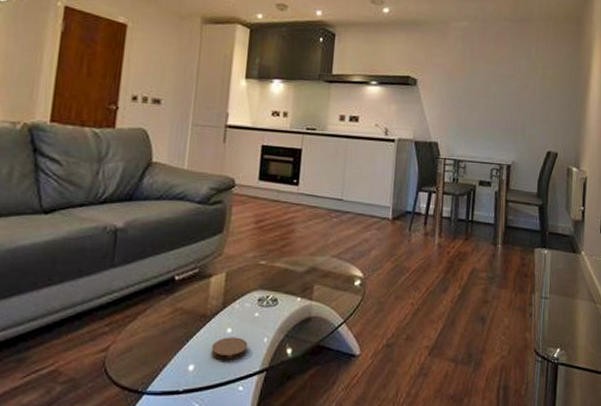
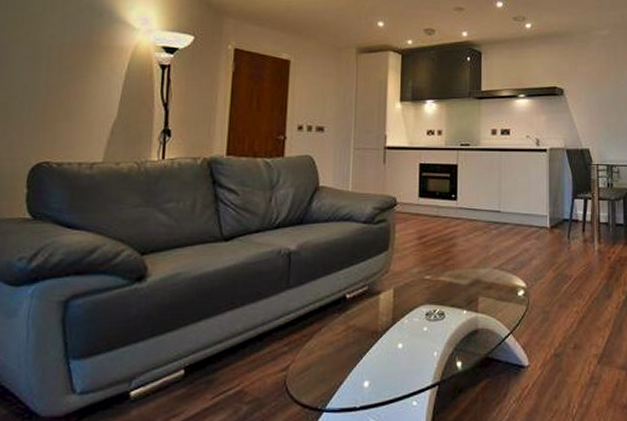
coaster: present [211,337,248,361] -> none [384,352,419,376]

